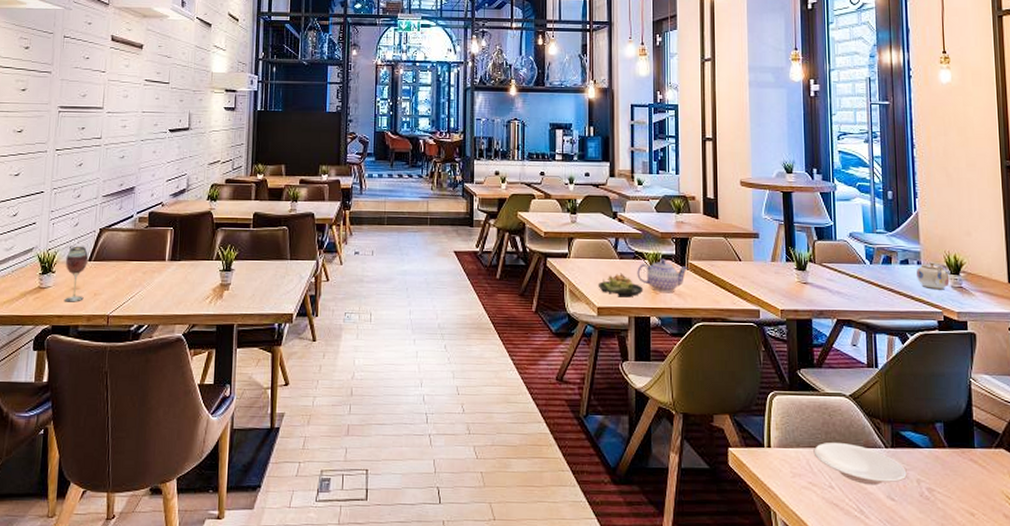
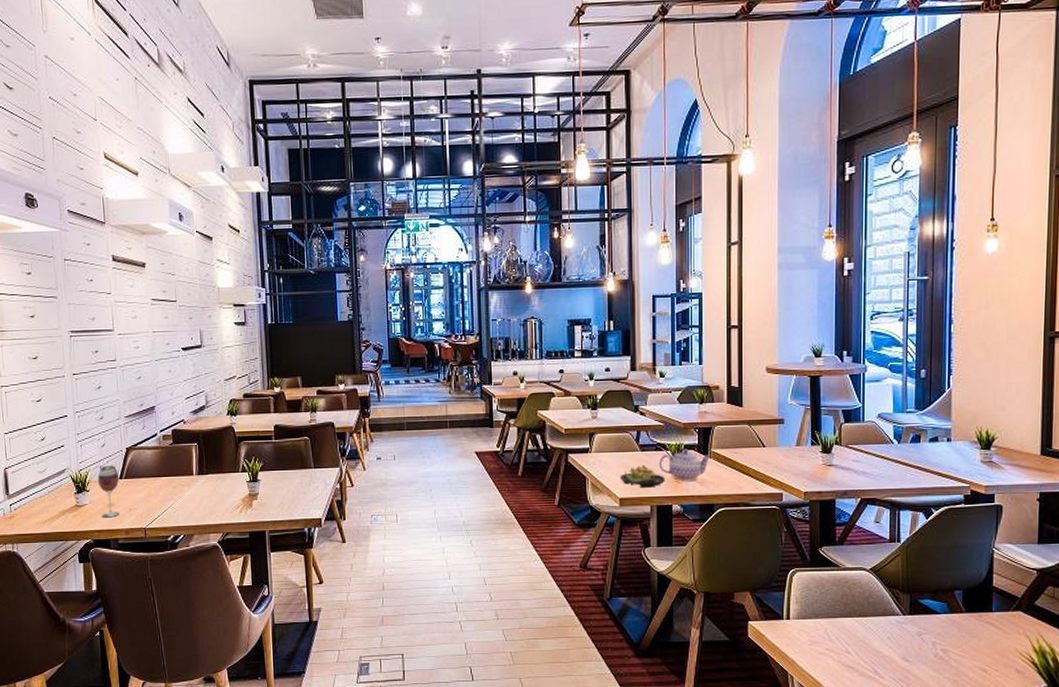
saucer: present [813,442,908,486] -> none [831,612,924,649]
teapot: present [916,262,950,290] -> none [944,438,980,466]

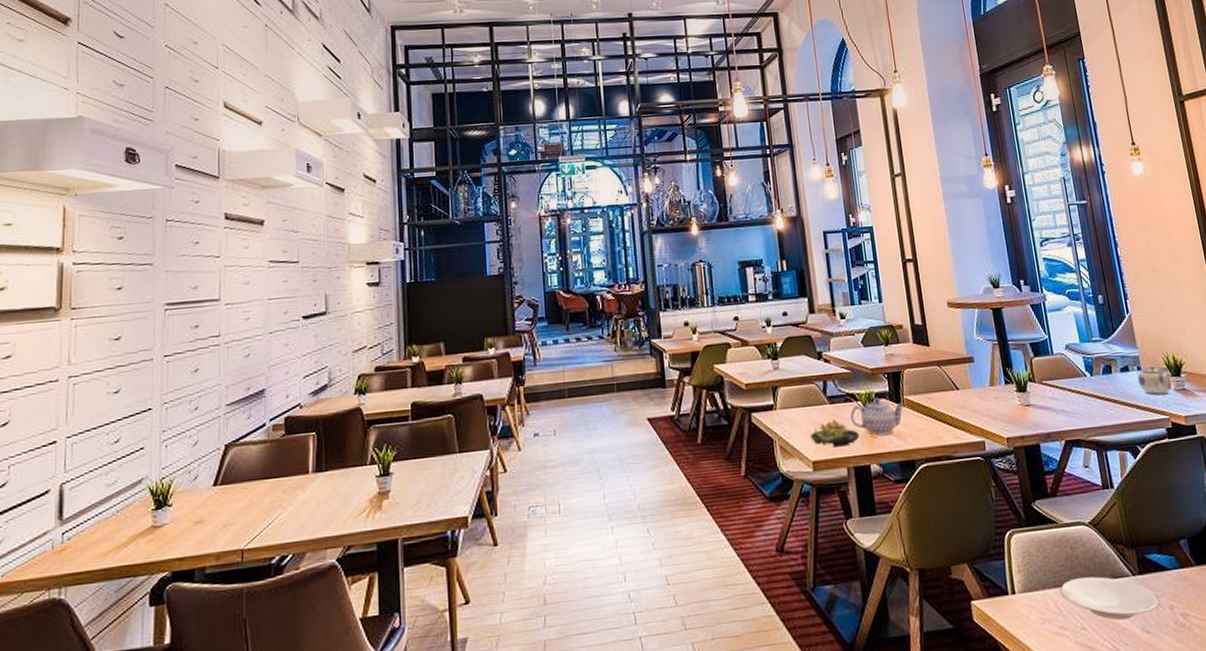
wineglass: present [97,465,120,518] -> none [184,468,214,540]
saucer: none [831,612,924,649] -> present [1060,576,1160,620]
teapot: none [944,438,980,466] -> present [1137,366,1172,396]

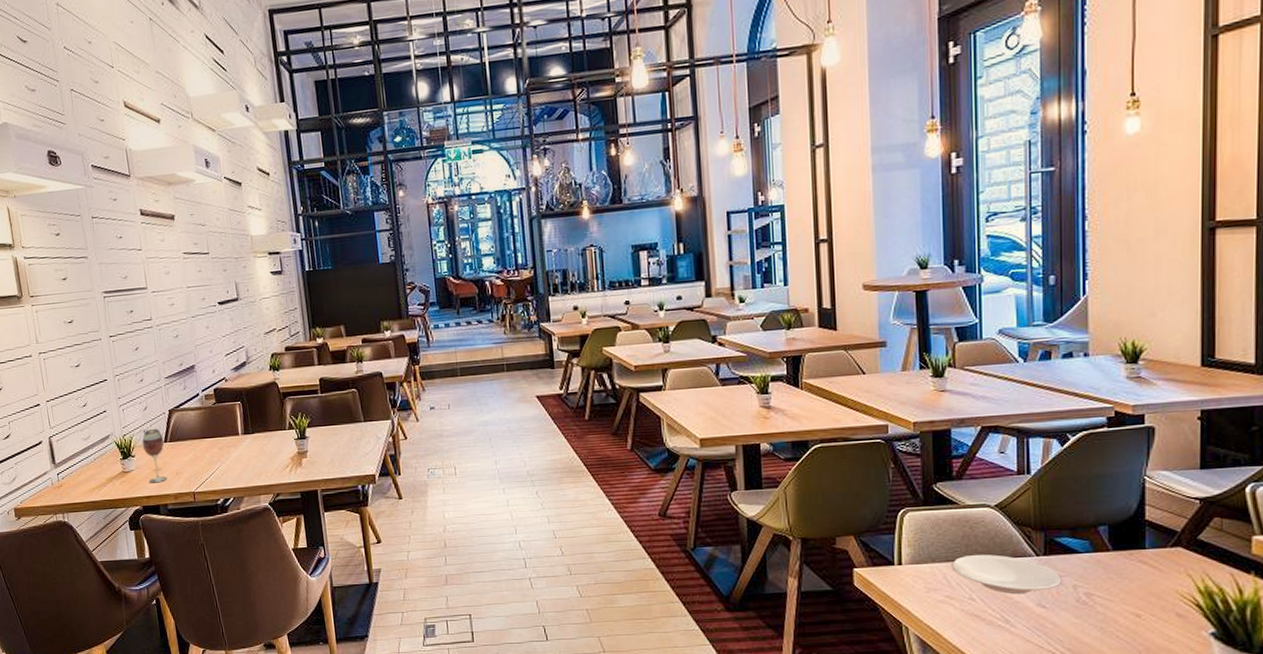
wineglass: none [184,468,214,540] -> present [142,428,167,483]
salad: present [809,419,860,447] -> none [698,400,751,426]
teapot: present [850,397,905,436] -> none [743,380,802,417]
teapot: present [1137,366,1172,396] -> none [1081,352,1125,384]

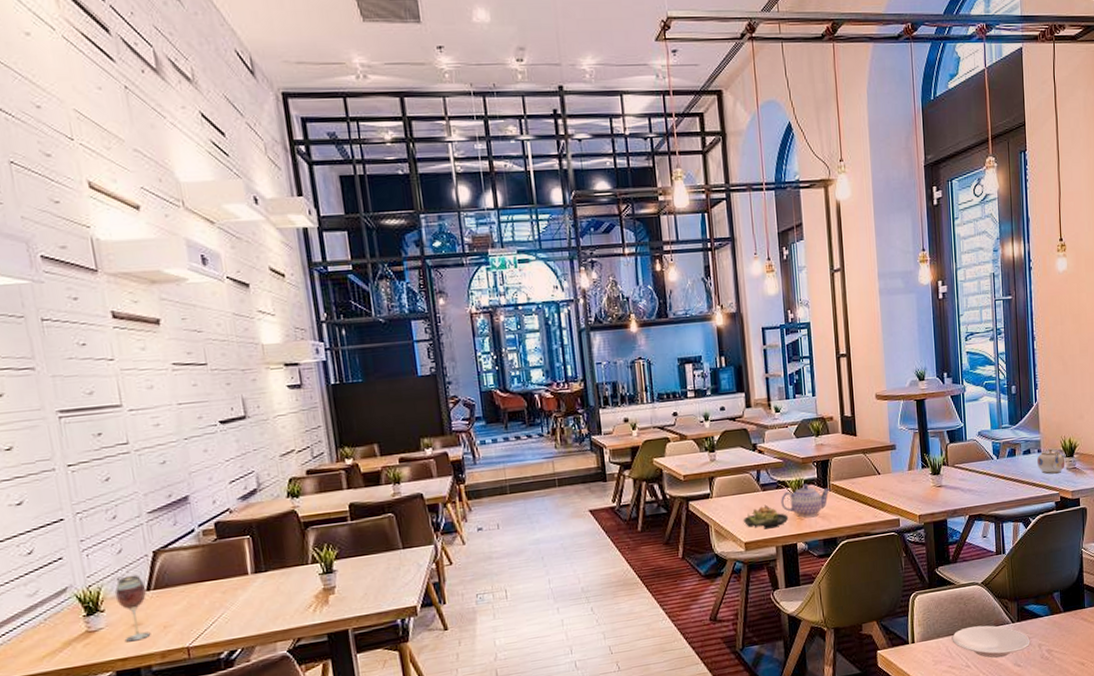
salad: none [698,400,751,426] -> present [743,504,789,529]
teapot: none [743,380,802,417] -> present [781,483,831,518]
teapot: none [1081,352,1125,384] -> present [1036,448,1065,474]

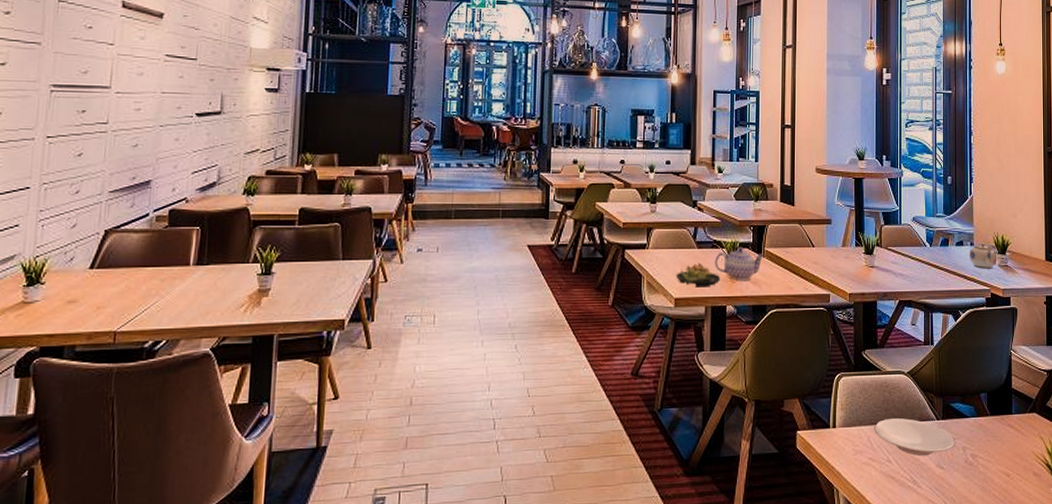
wineglass: present [114,574,151,642] -> none [58,251,90,318]

